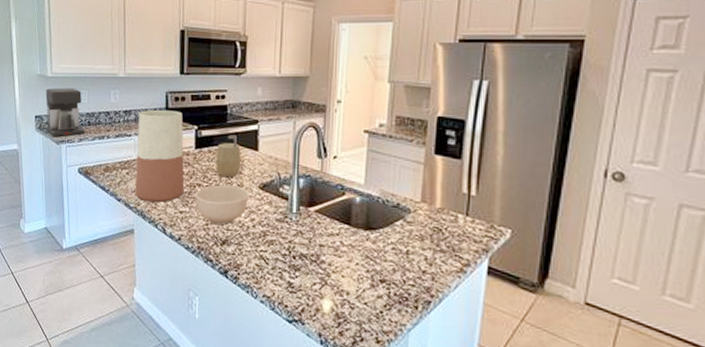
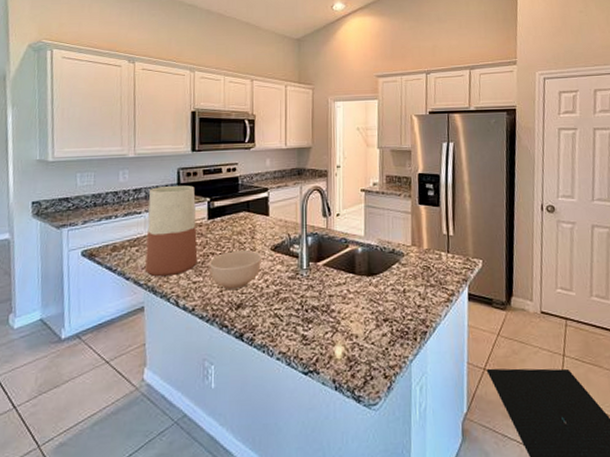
coffee maker: present [46,87,84,137] -> none [44,171,90,222]
soap dispenser: present [215,134,242,178] -> none [228,203,254,244]

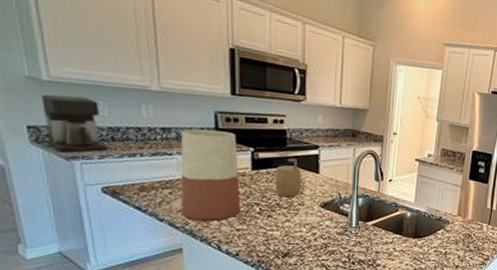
coffee maker: none [44,171,90,222] -> present [42,94,107,153]
bowl: present [208,250,263,289] -> none [253,204,311,239]
soap dispenser: none [228,203,254,244] -> present [274,158,302,198]

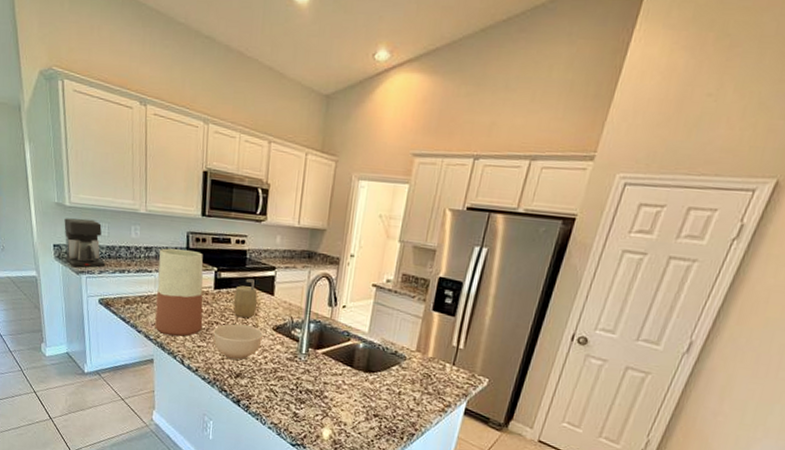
bowl: none [253,204,311,239] -> present [212,323,264,360]

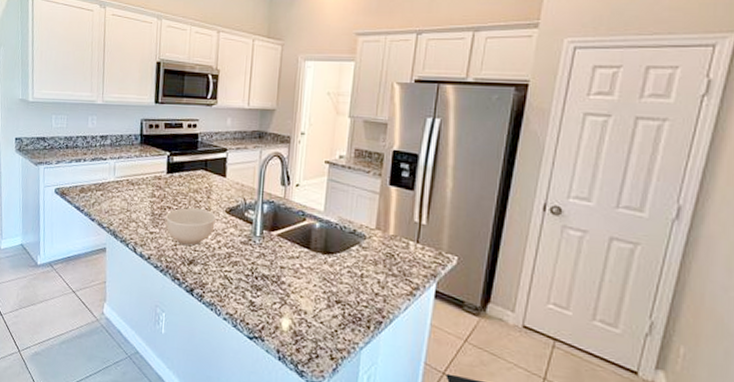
coffee maker: present [64,218,105,268] -> none [25,112,62,159]
vase: present [155,248,204,337] -> none [108,136,157,224]
soap dispenser: present [233,278,258,318] -> none [185,161,210,202]

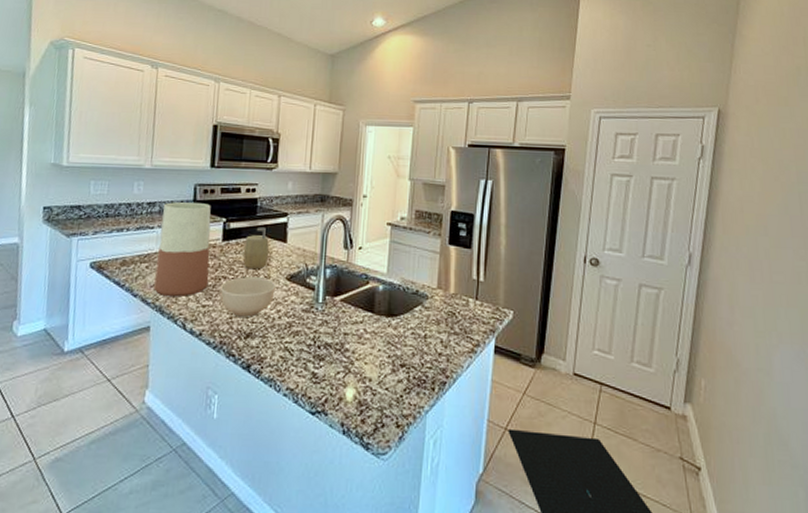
vase: none [108,136,157,224] -> present [154,202,211,297]
soap dispenser: none [185,161,210,202] -> present [243,227,270,270]

